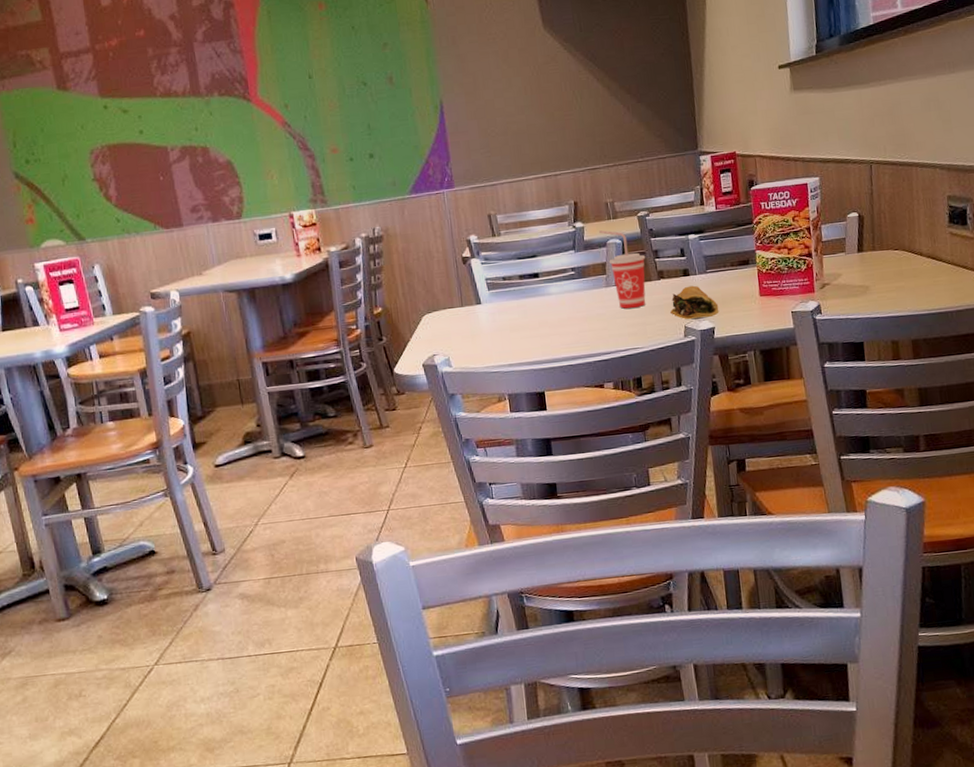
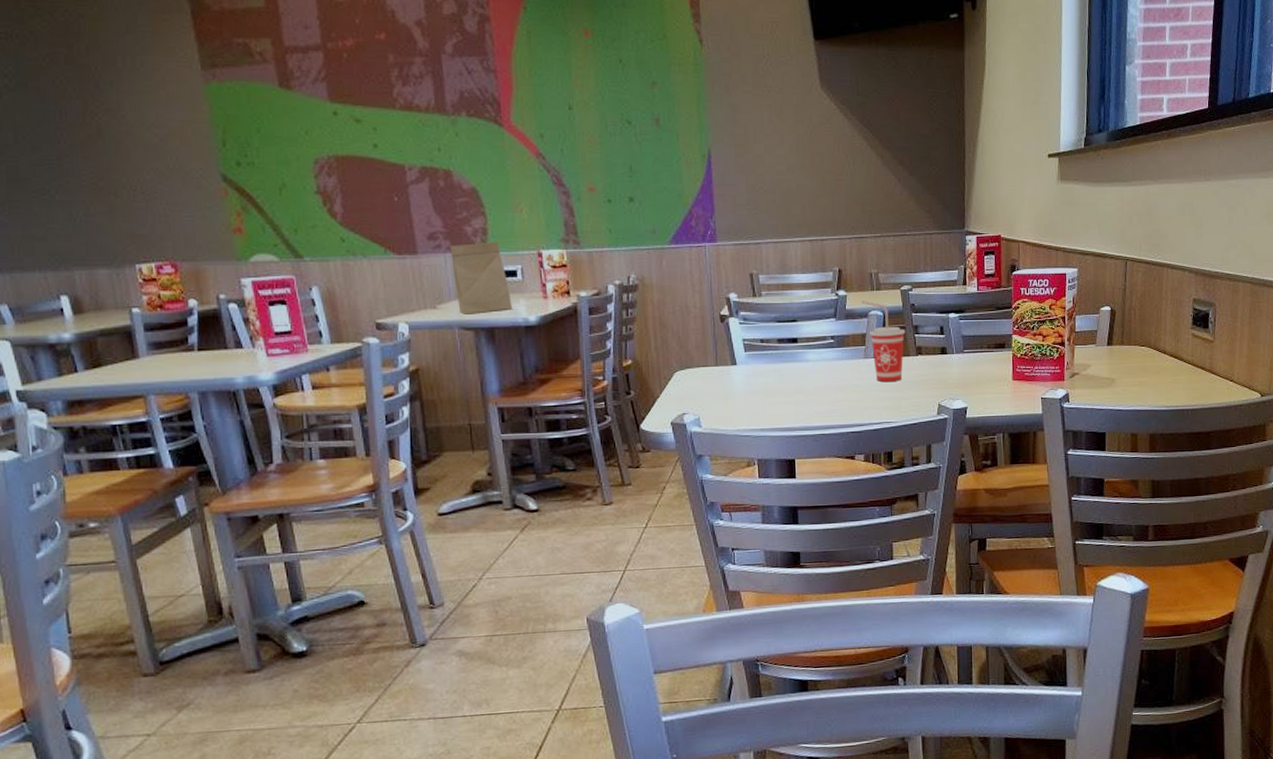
paper bag: none [211,208,269,278] -> present [450,242,512,314]
taco: present [669,285,720,320] -> none [925,364,973,398]

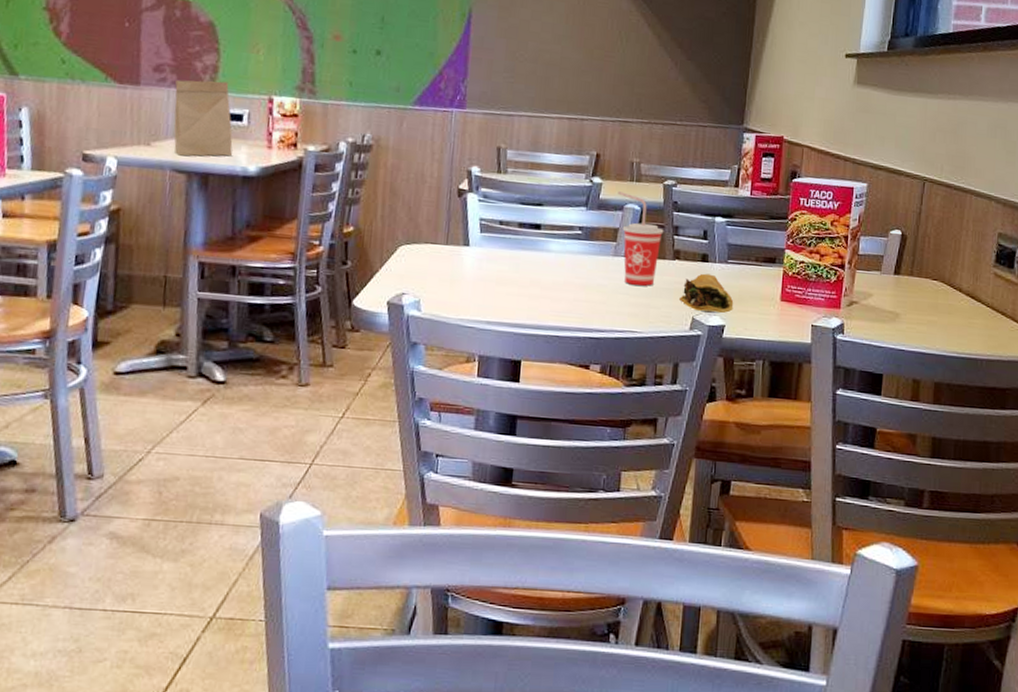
taco: none [925,364,973,398] -> present [678,273,734,314]

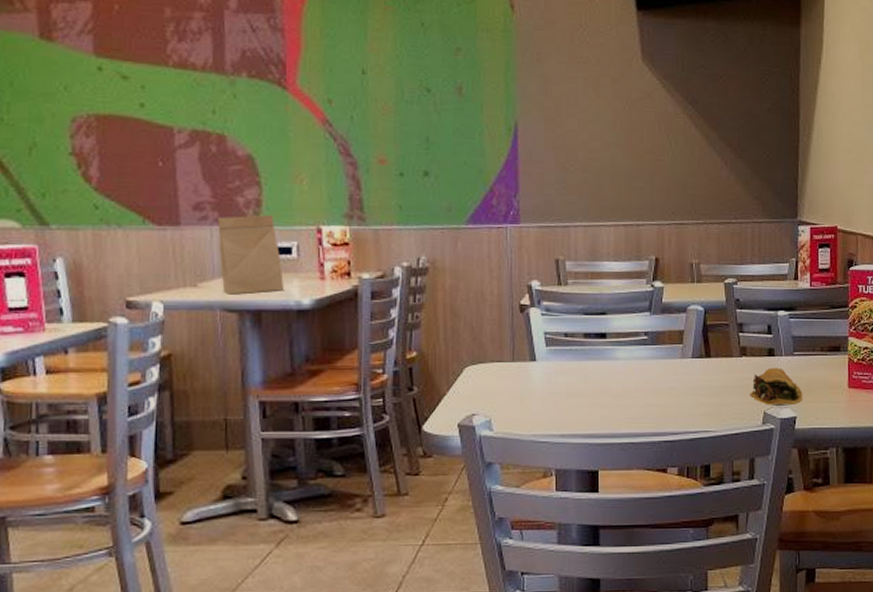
beverage cup: present [618,191,664,286] -> none [680,294,729,385]

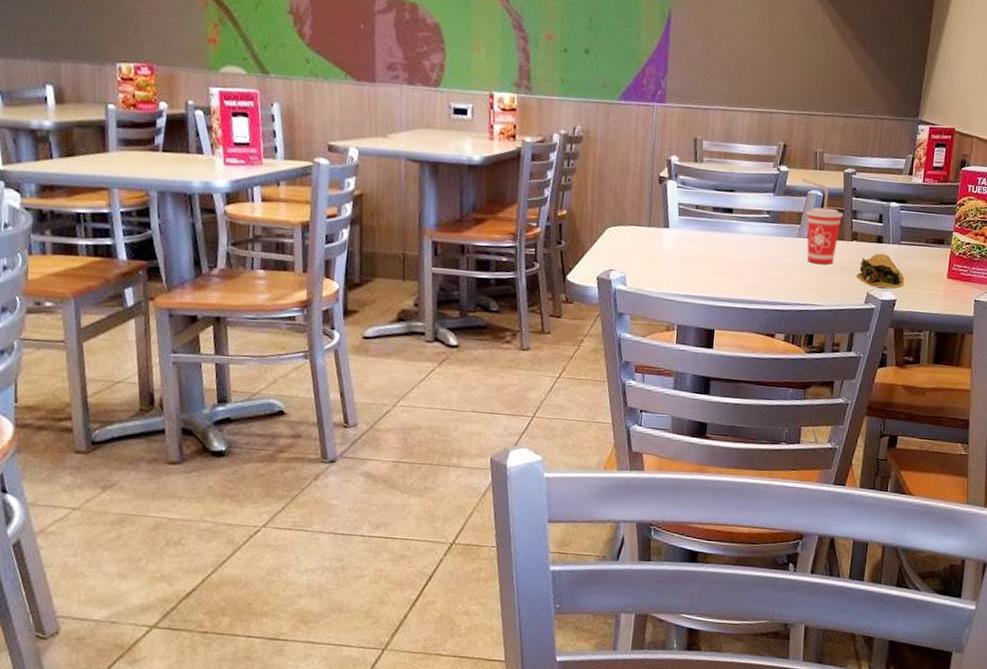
paper bag: present [218,215,284,295] -> none [406,77,459,147]
beverage cup: none [680,294,729,385] -> present [802,179,844,264]

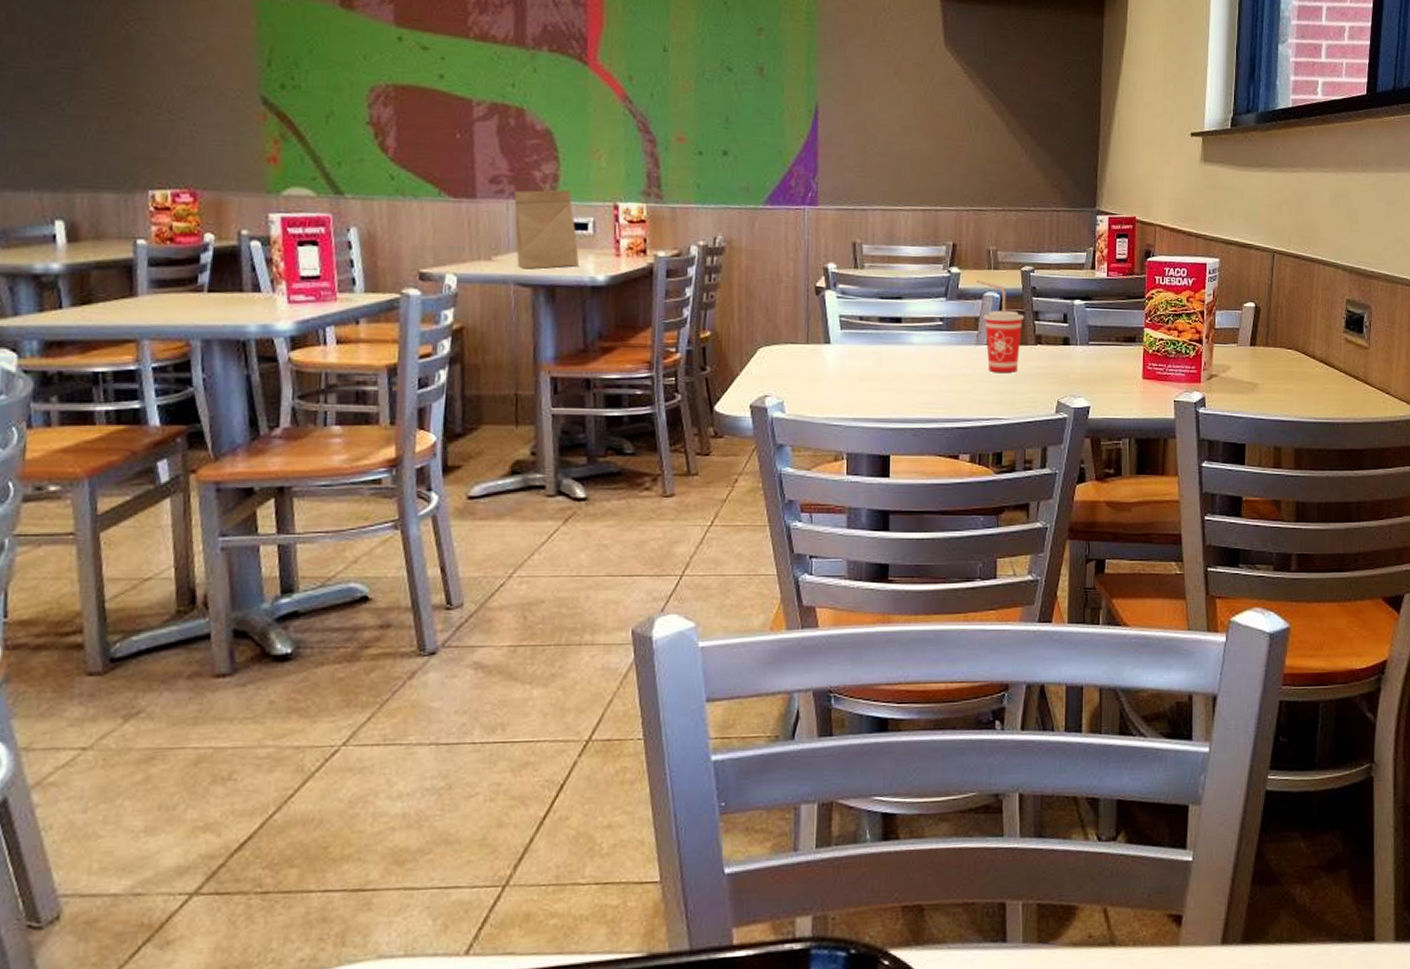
paper bag: none [406,77,459,147] -> present [514,190,579,269]
taco: present [855,253,905,289] -> none [1043,356,1097,395]

